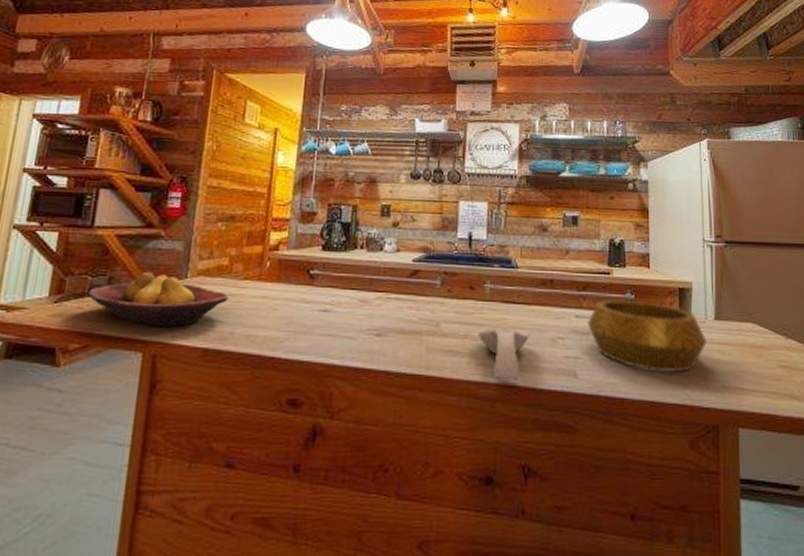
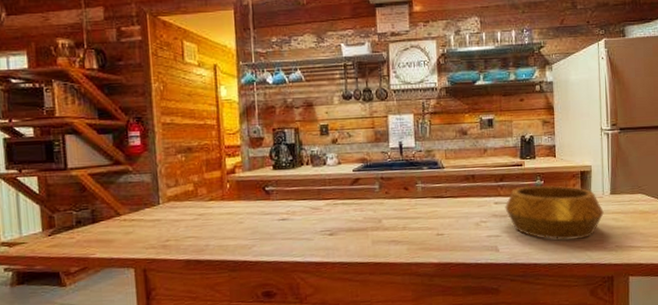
fruit bowl: present [87,272,229,327] -> none [75,203,199,247]
spoon rest: present [478,327,529,381] -> none [414,217,457,260]

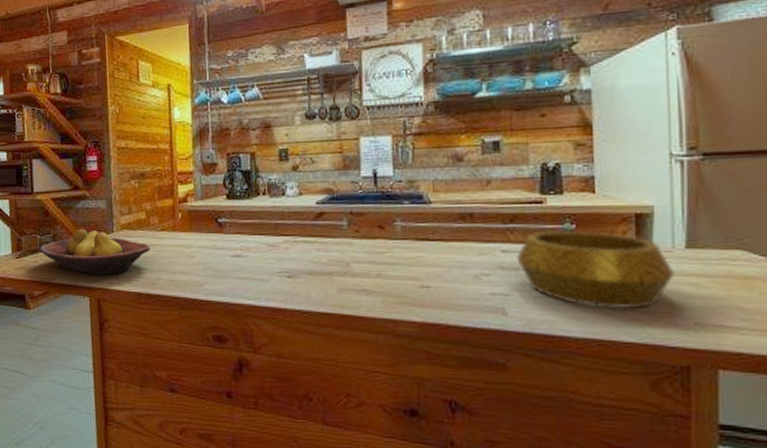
fruit bowl: none [75,203,199,247] -> present [39,229,150,275]

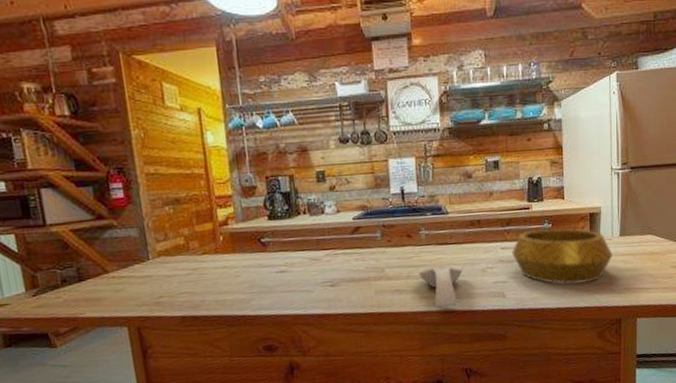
fruit bowl: present [39,229,150,275] -> none [60,259,192,304]
spoon rest: none [391,265,449,319] -> present [418,265,463,308]

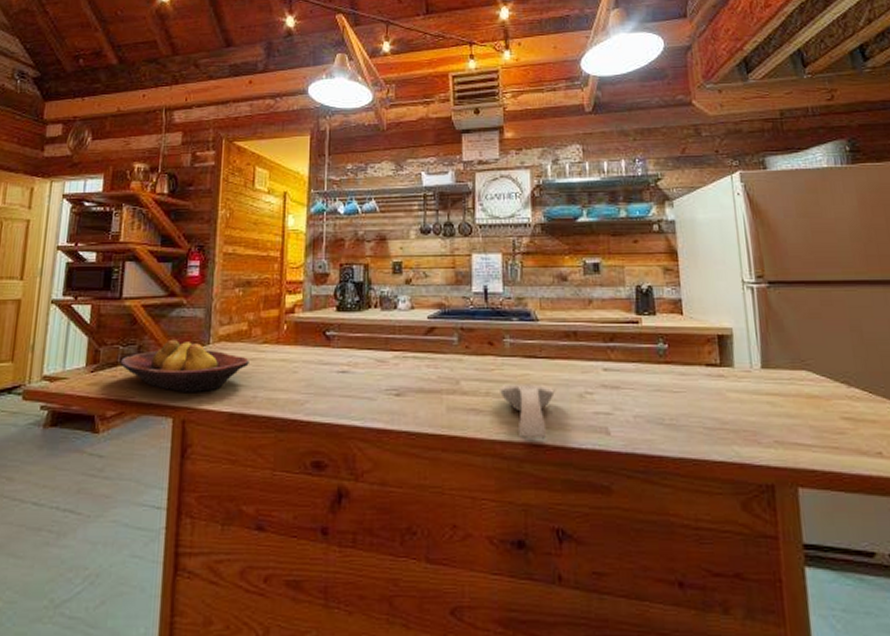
fruit bowl: none [60,259,192,304] -> present [119,340,249,392]
decorative bowl: present [512,228,613,285] -> none [617,350,754,427]

